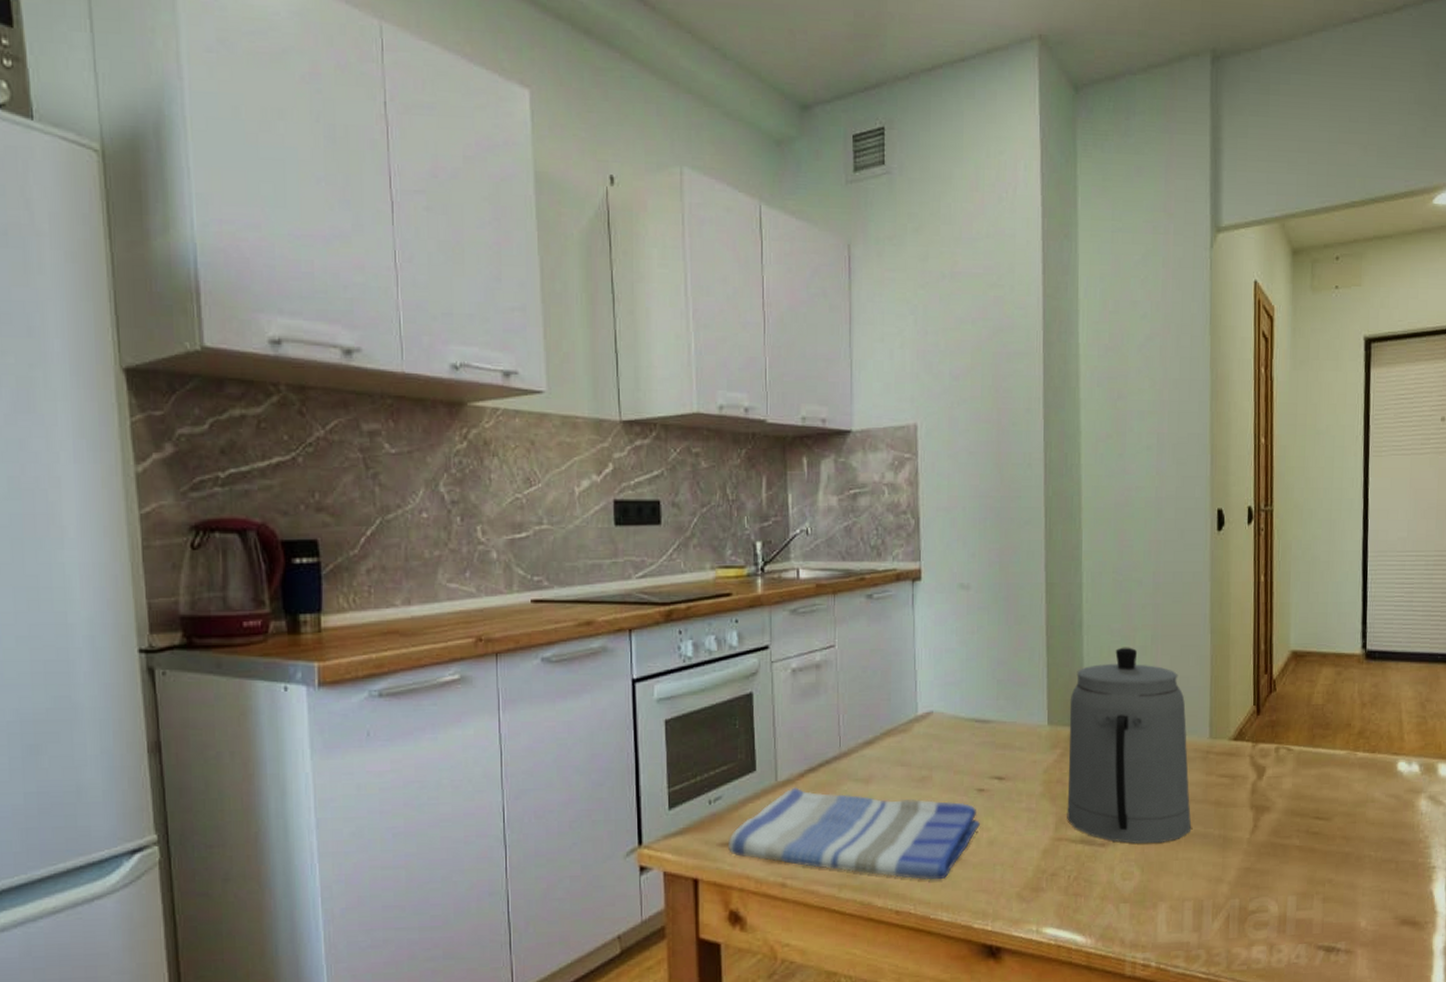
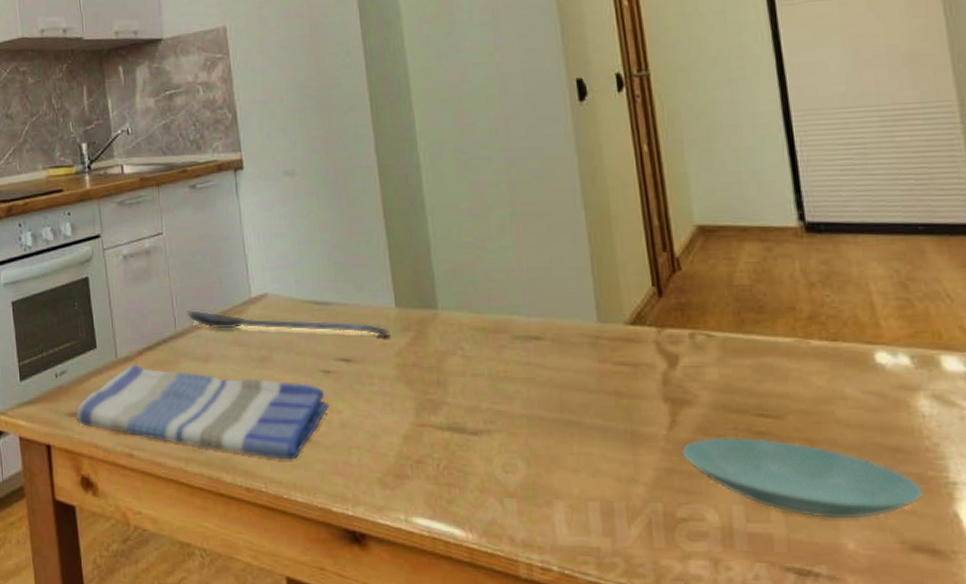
spoon: none [852,728,1040,755] -> present [186,309,390,338]
teapot: present [1067,647,1192,844] -> none [418,226,587,434]
saucer: none [1257,837,1414,903] -> present [680,437,923,519]

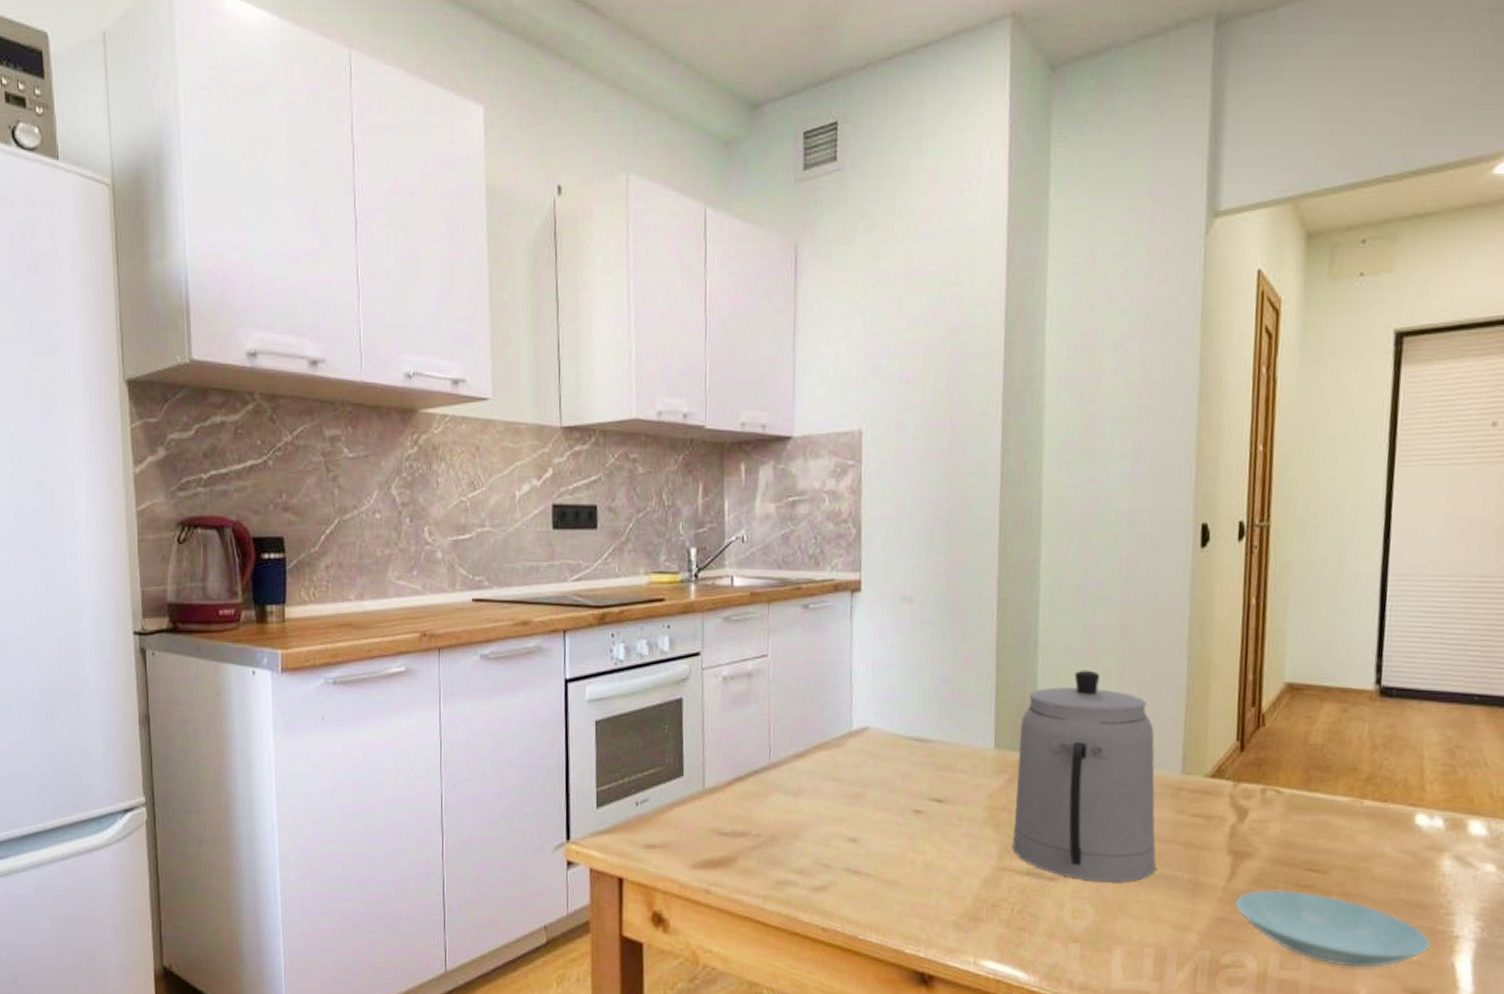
dish towel: present [76,364,329,460] -> none [654,795,916,900]
spoon: present [186,309,390,338] -> none [782,739,985,779]
teapot: none [418,226,587,434] -> present [1012,670,1156,882]

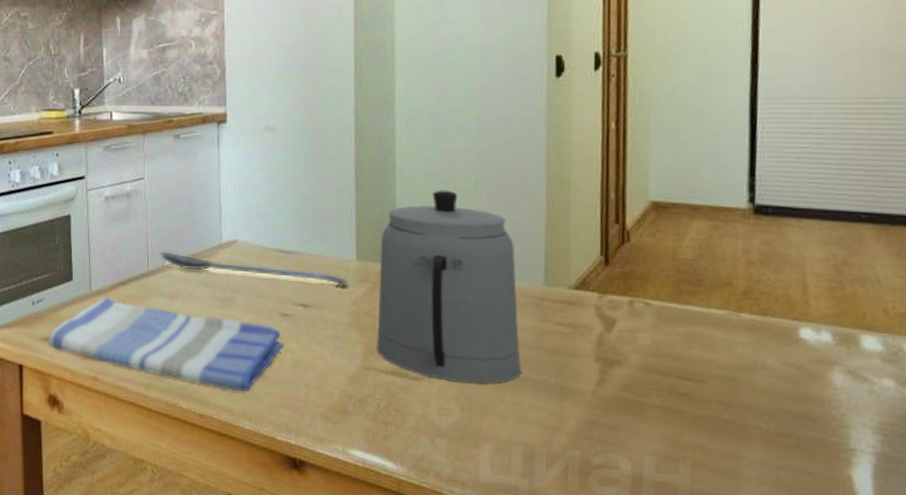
dish towel: none [654,795,916,900] -> present [49,297,284,392]
spoon: none [782,739,985,779] -> present [159,250,348,287]
saucer: present [1234,889,1431,968] -> none [604,395,823,476]

